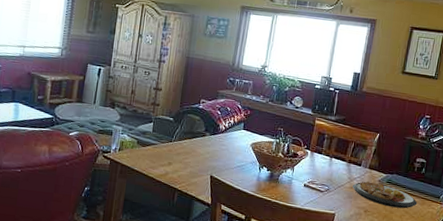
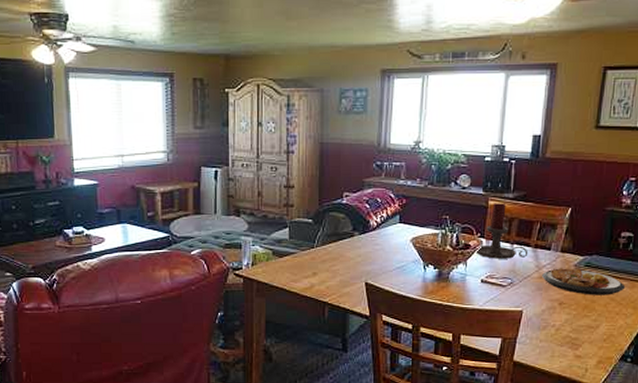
candle holder: none [301,122,344,170] -> present [474,203,529,259]

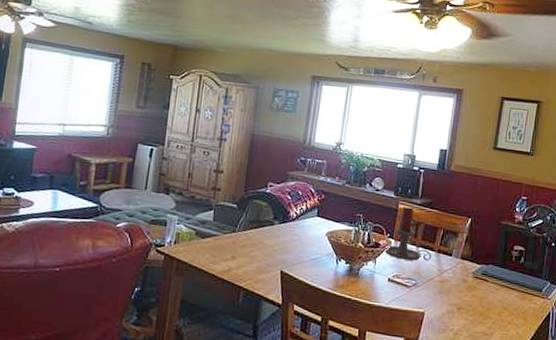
plate: present [542,268,626,295] -> none [443,274,517,305]

